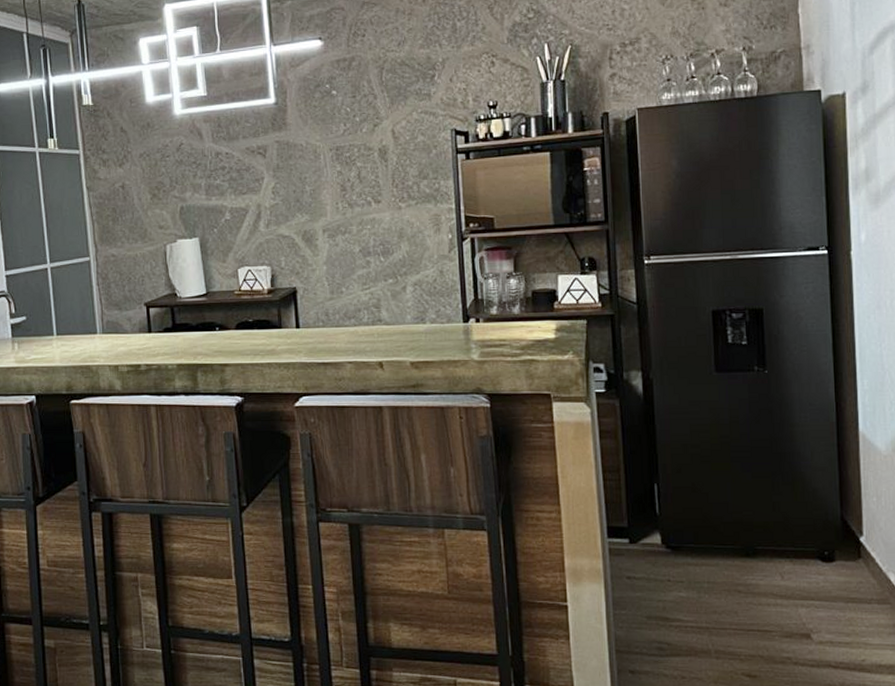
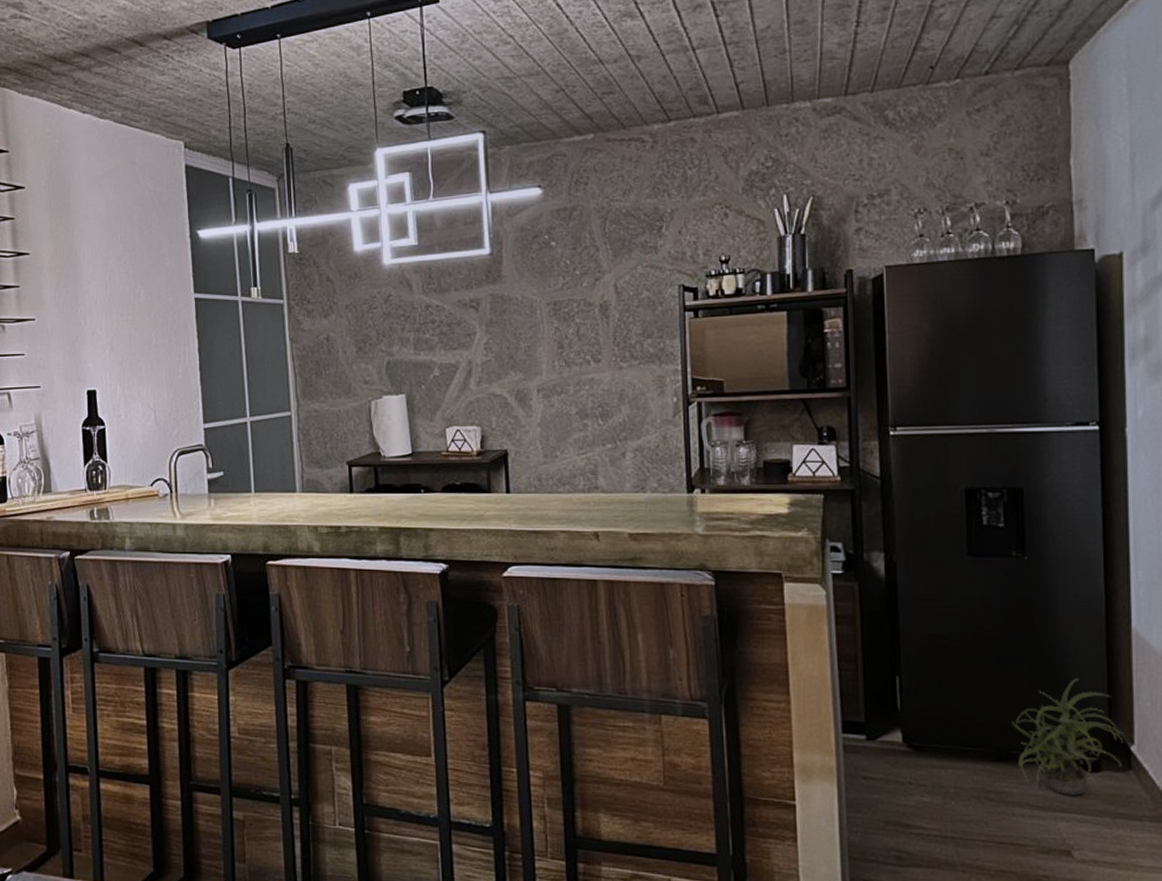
potted plant: none [757,479,854,584] -> present [1012,678,1124,796]

